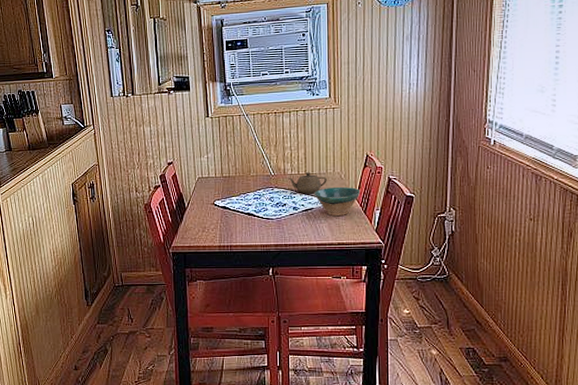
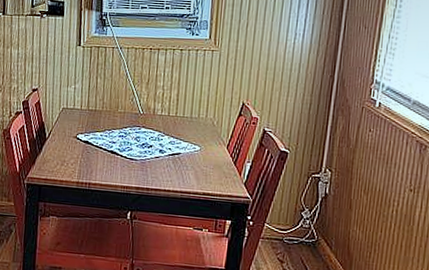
teapot: present [288,172,328,193] -> none [157,115,199,137]
bowl: present [314,186,361,216] -> none [183,133,233,165]

